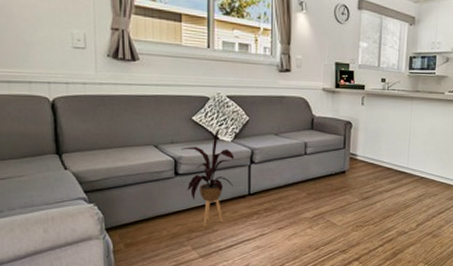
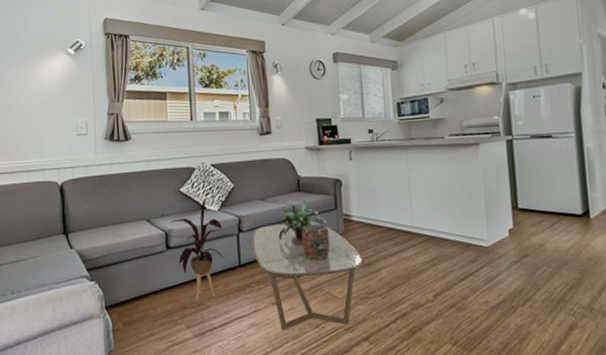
coffee table: none [262,158,362,252] -> present [251,224,363,331]
potted plant: none [289,138,335,174] -> present [278,200,327,241]
decorative container: none [310,160,336,192] -> present [301,224,330,260]

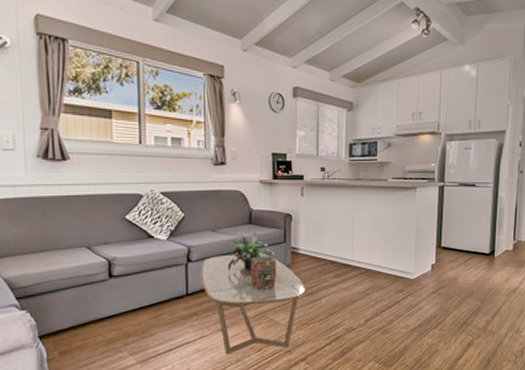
house plant: present [171,198,223,303] -> none [115,227,171,330]

